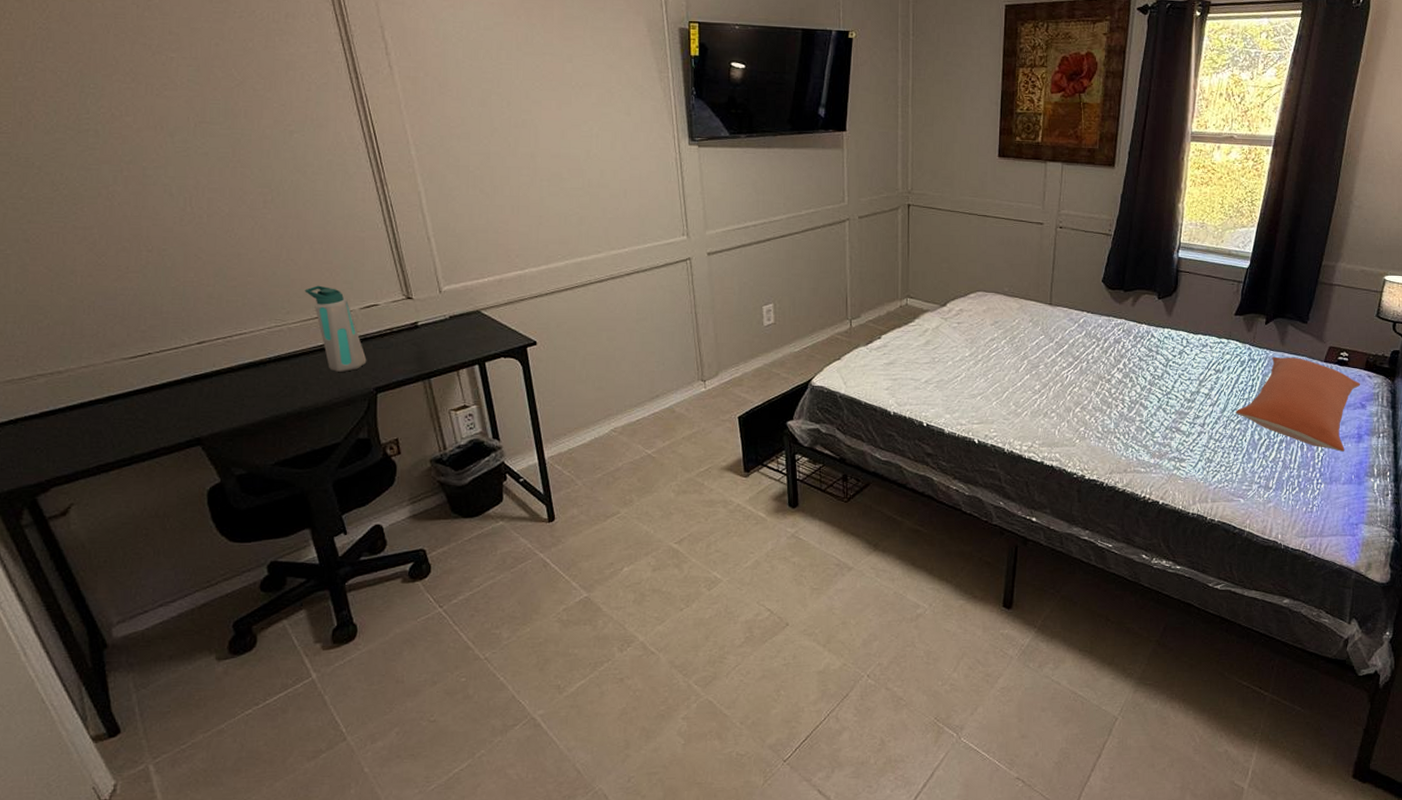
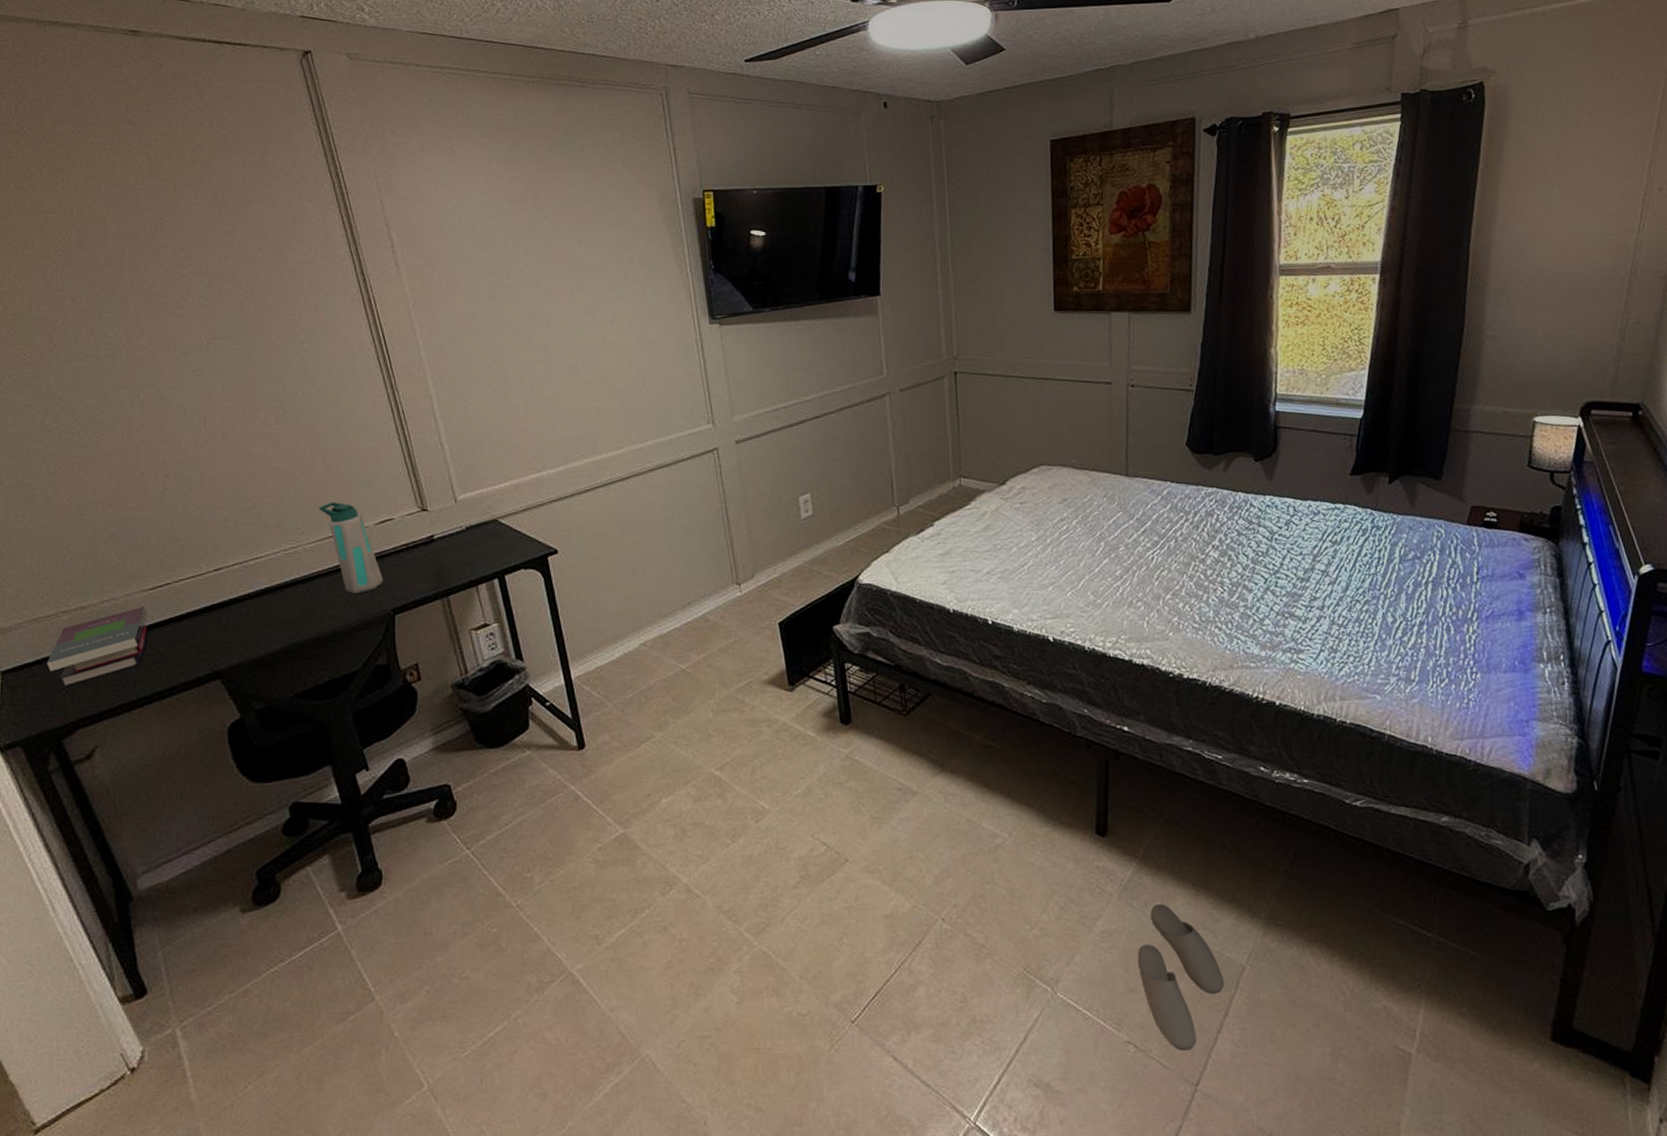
books: none [21,374,129,446] -> present [47,607,149,687]
slippers: none [1030,665,1100,786] -> present [1137,903,1225,1051]
pillow: present [1236,356,1361,452] -> none [1361,521,1516,633]

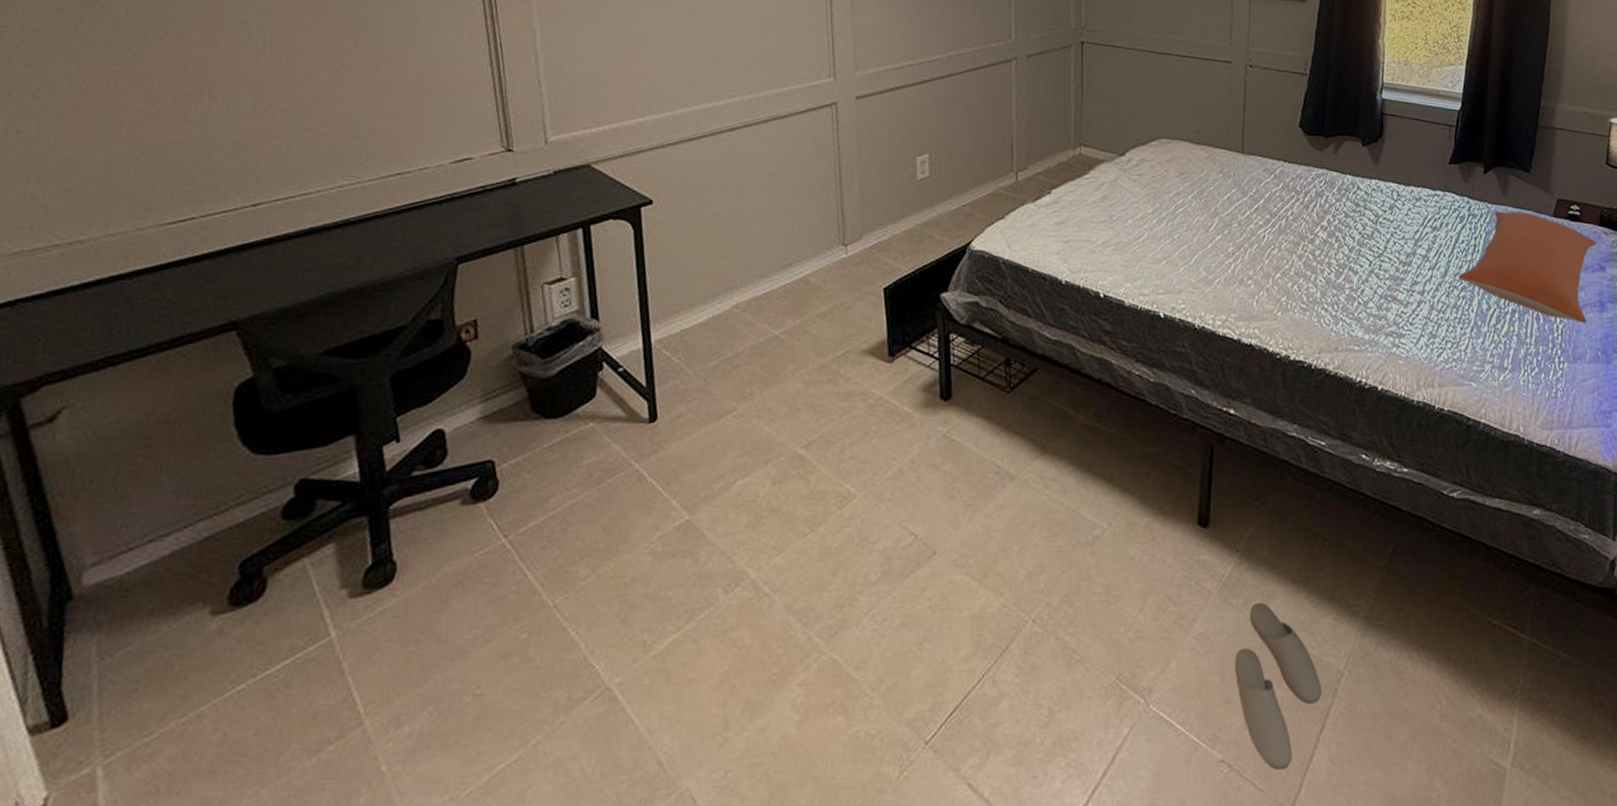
books: present [47,607,149,687] -> none [20,243,160,334]
water bottle: present [319,501,383,595] -> none [388,136,451,240]
pillow: none [1361,521,1516,633] -> present [1458,211,1597,323]

